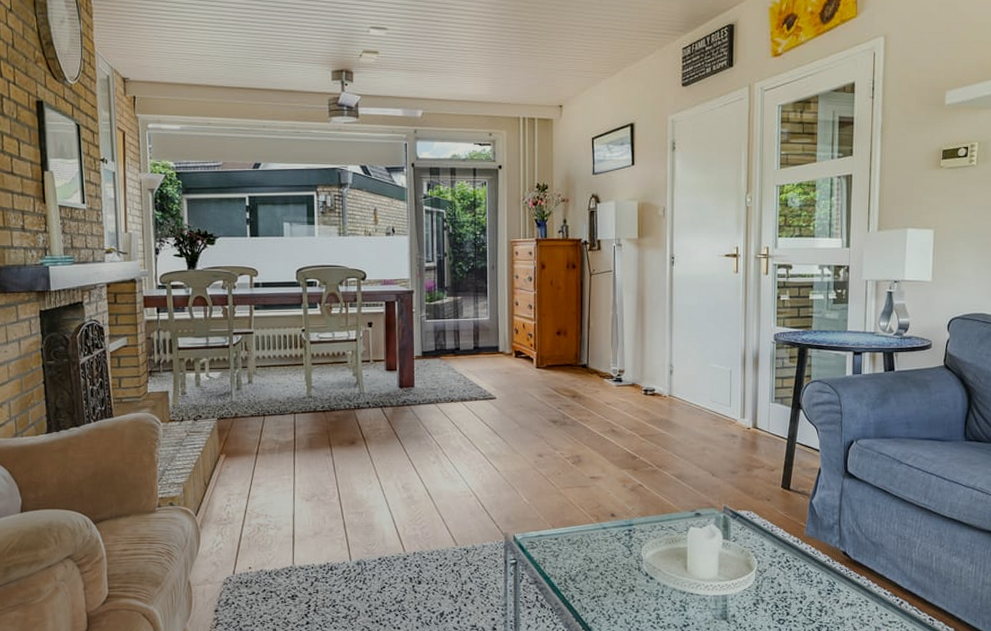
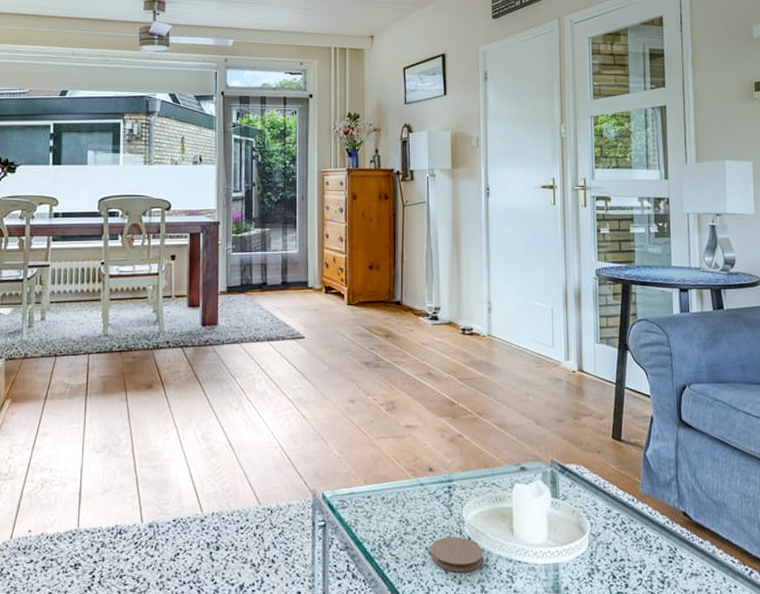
coaster: none [612,572,660,603] -> present [431,536,484,573]

